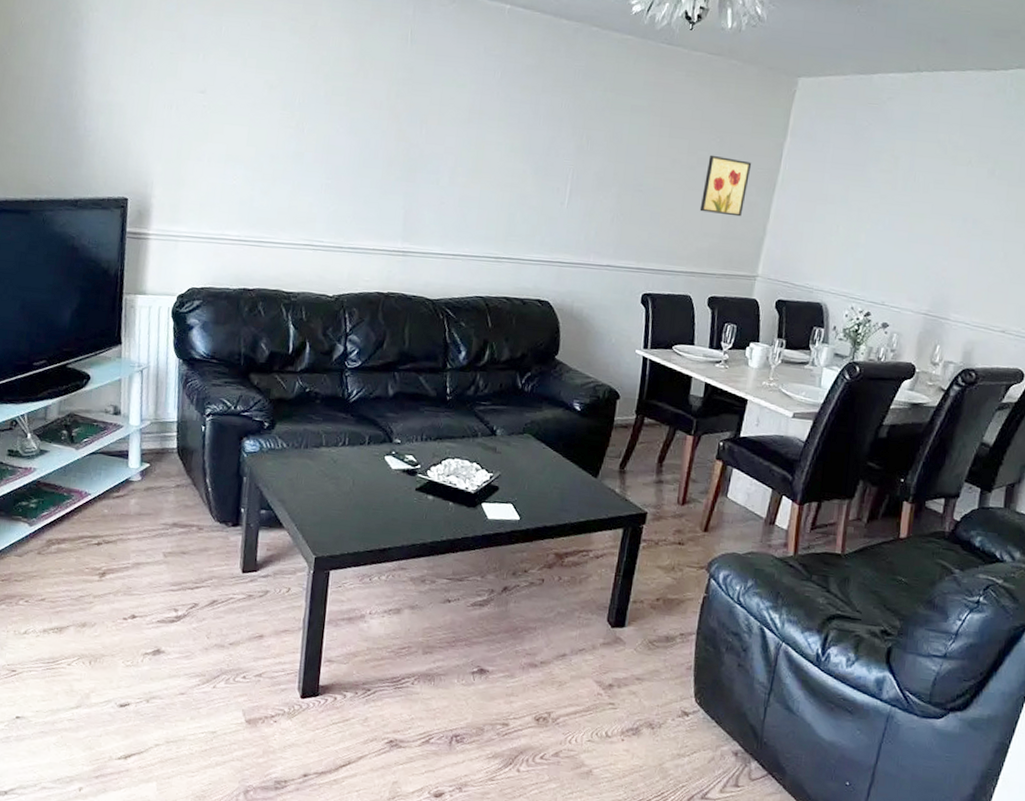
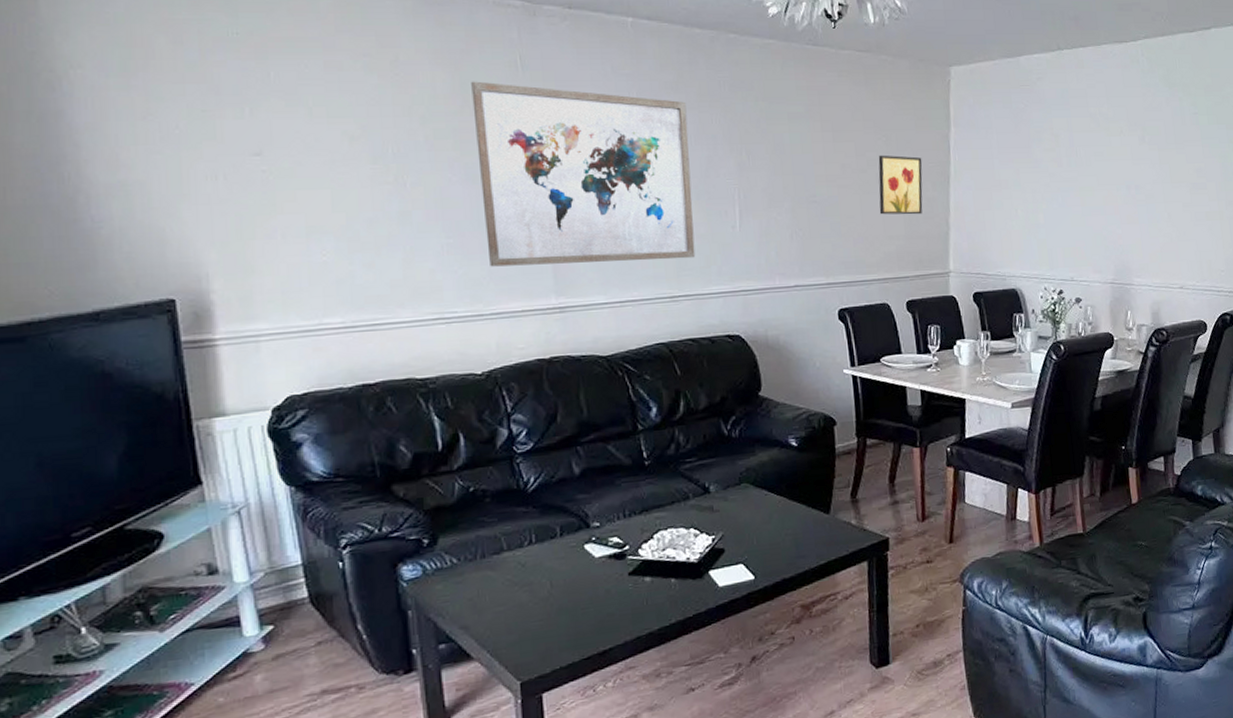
wall art: none [355,49,542,226] -> present [471,81,696,267]

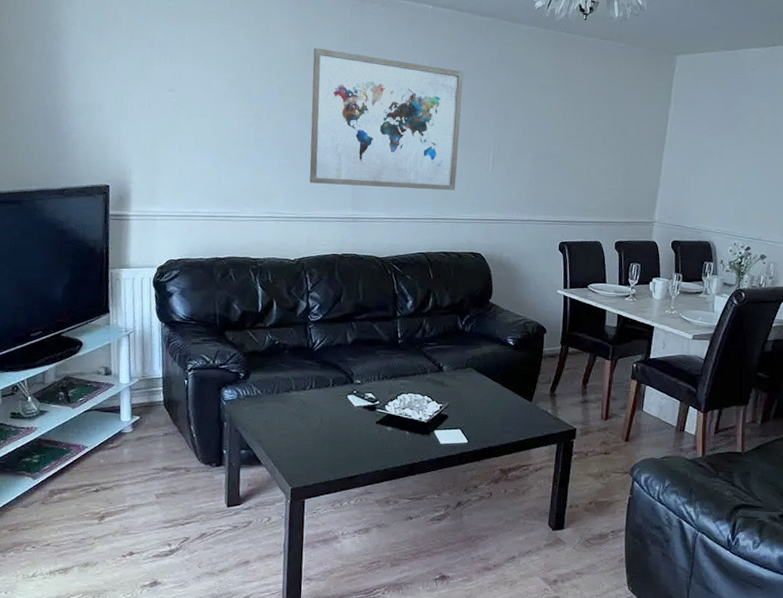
wall art: present [878,155,923,215] -> none [603,122,643,173]

